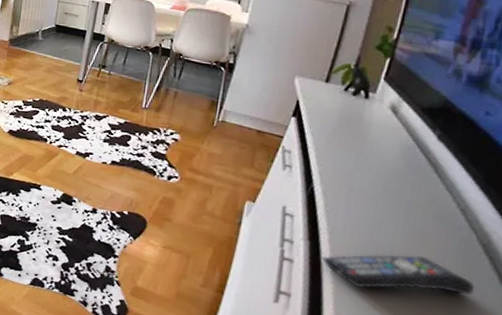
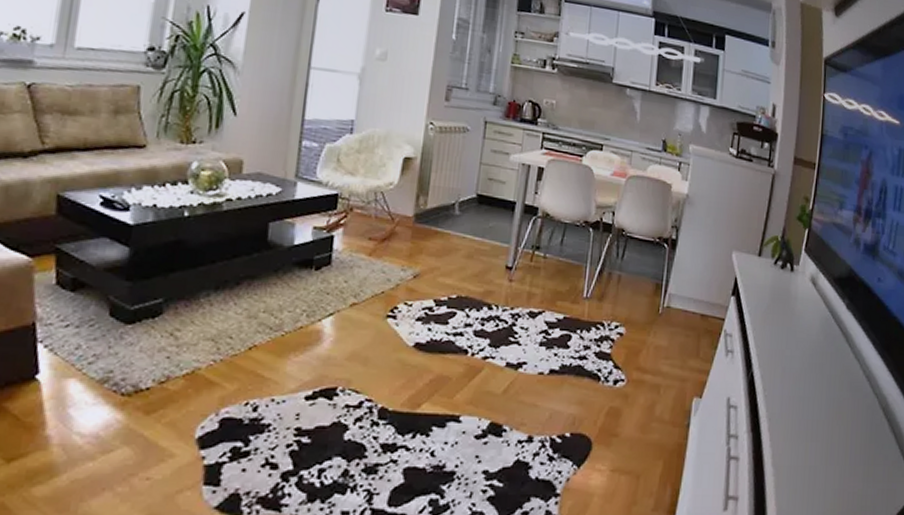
remote control: present [322,254,475,295] -> none [763,429,880,475]

